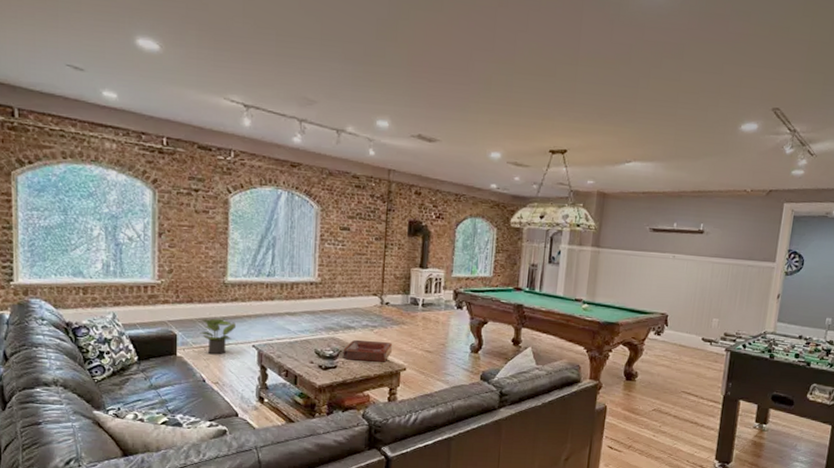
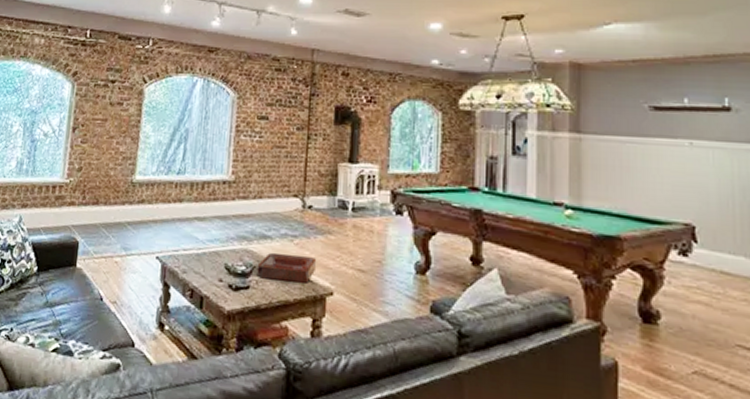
potted plant: present [199,318,237,355] -> none [102,223,141,268]

